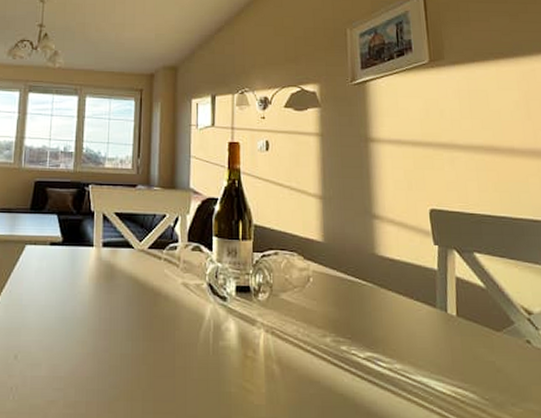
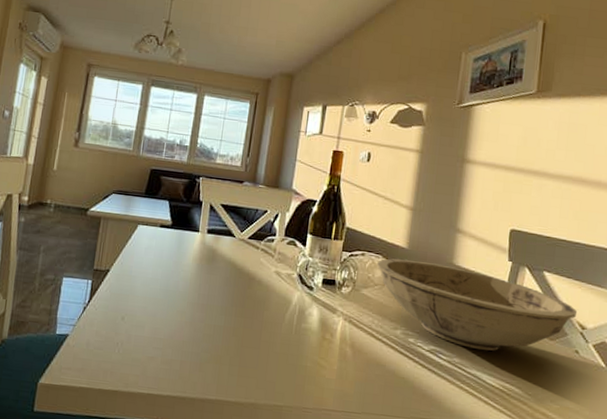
bowl: none [292,254,520,352] -> present [376,258,578,351]

